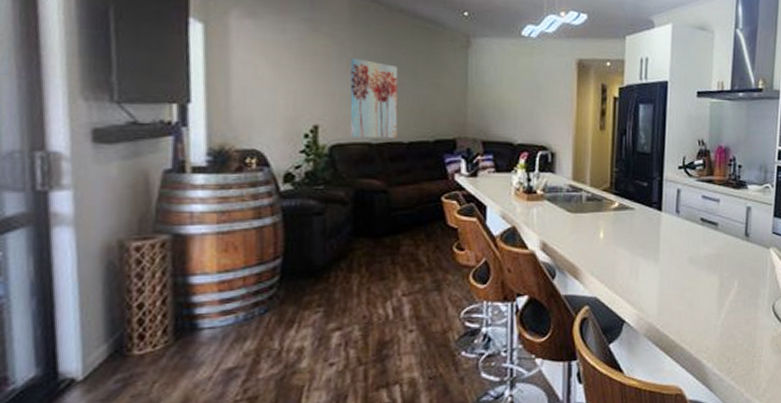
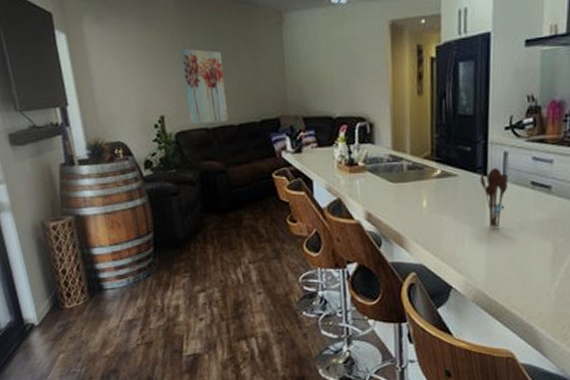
utensil holder: none [655,204,681,260] -> present [480,168,509,227]

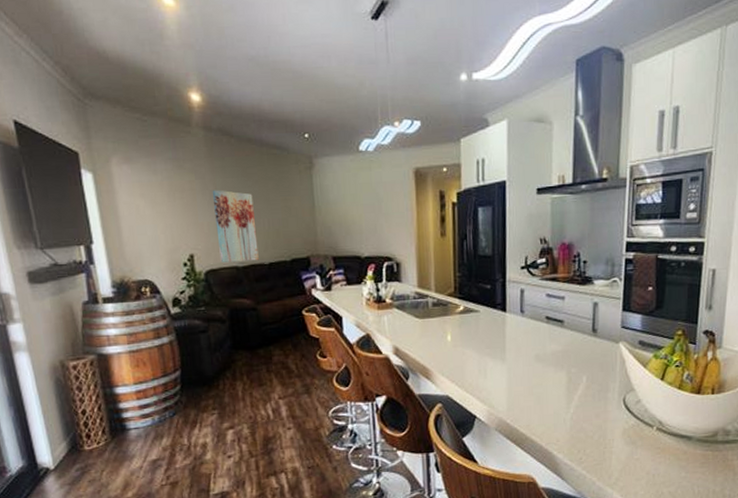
utensil holder: present [480,168,509,227] -> none [499,304,526,359]

